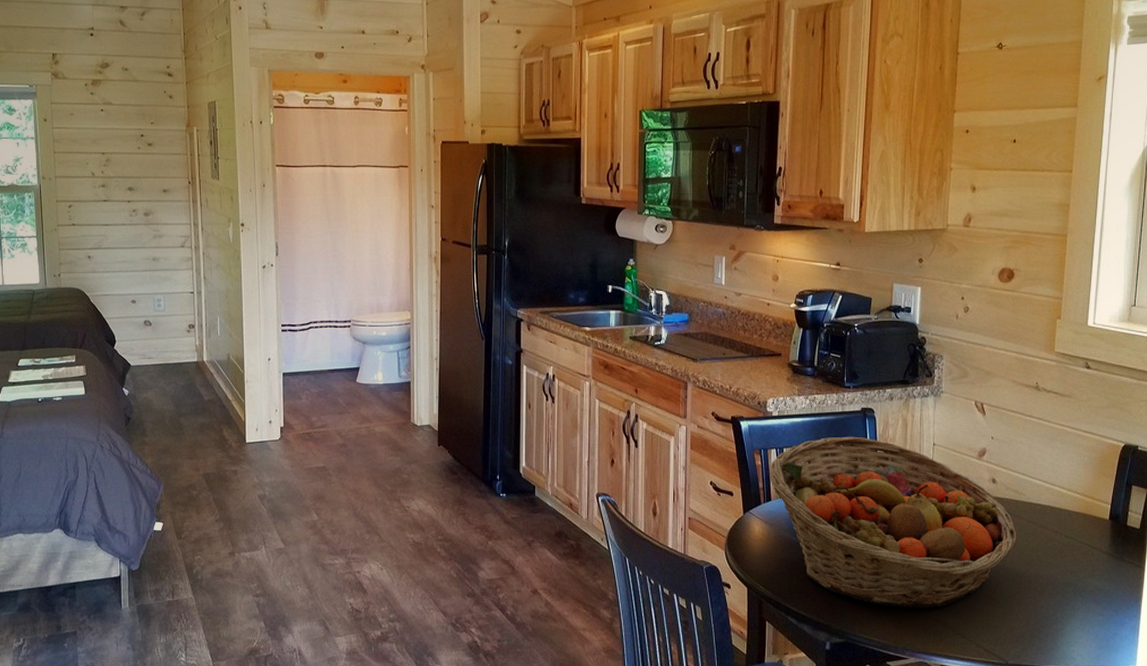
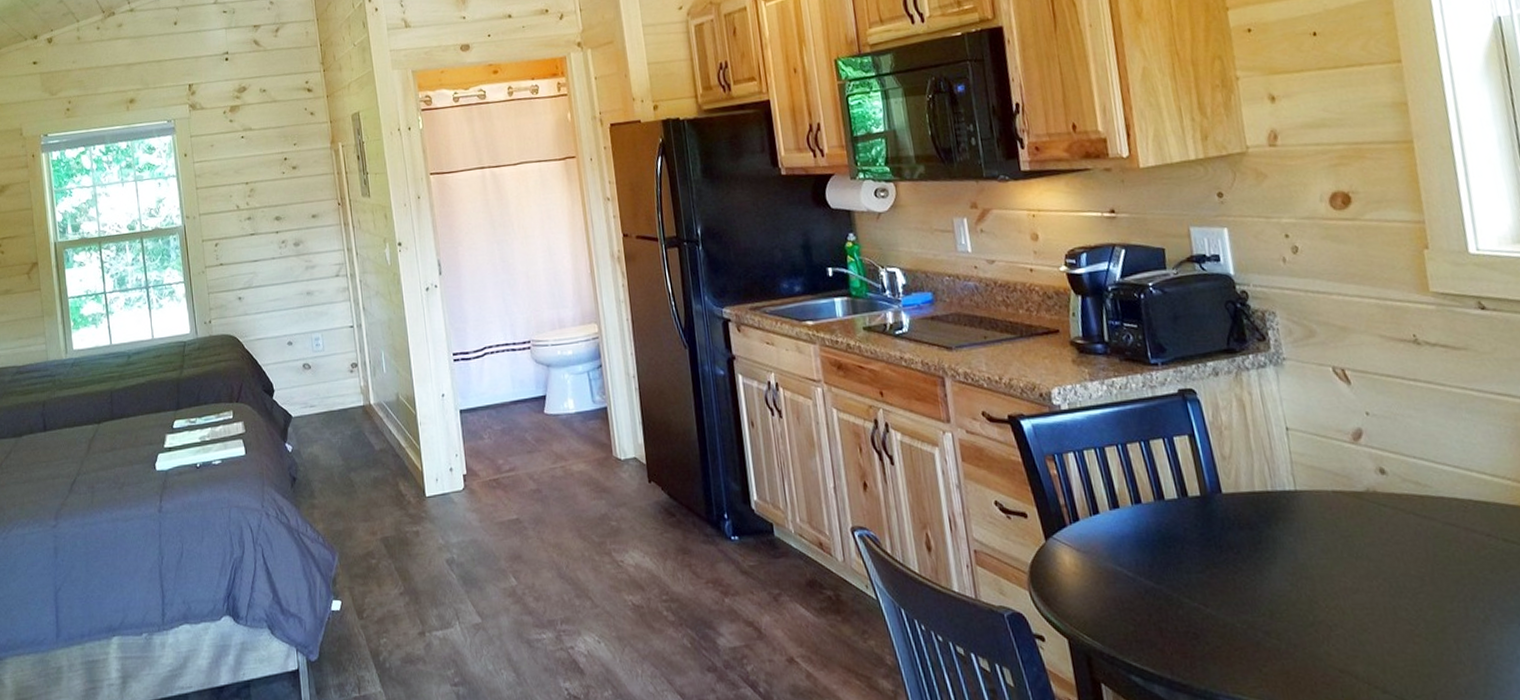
fruit basket: present [770,436,1017,608] -> none [1069,427,1435,655]

